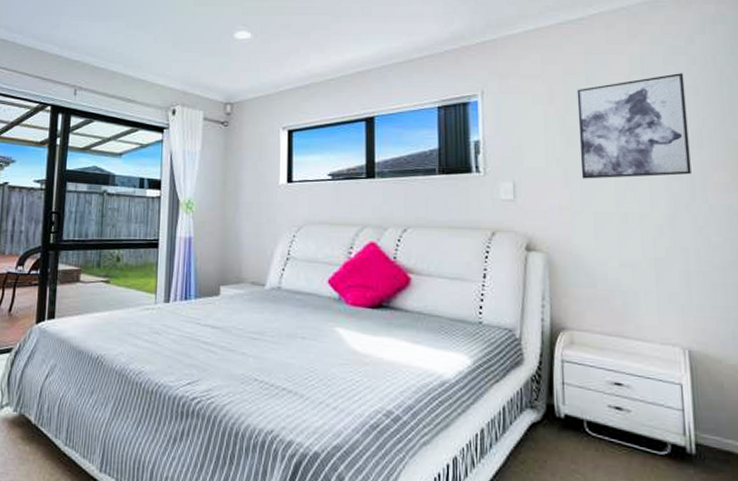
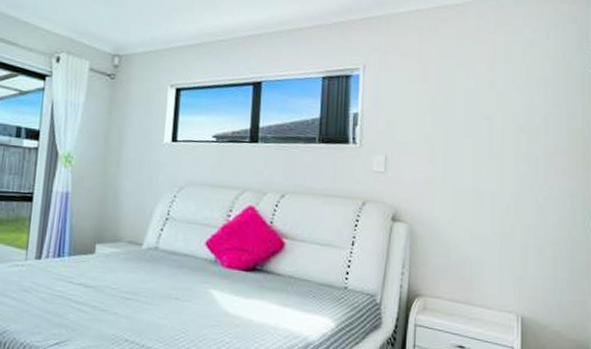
wall art: present [577,73,692,179] -> none [445,64,538,158]

